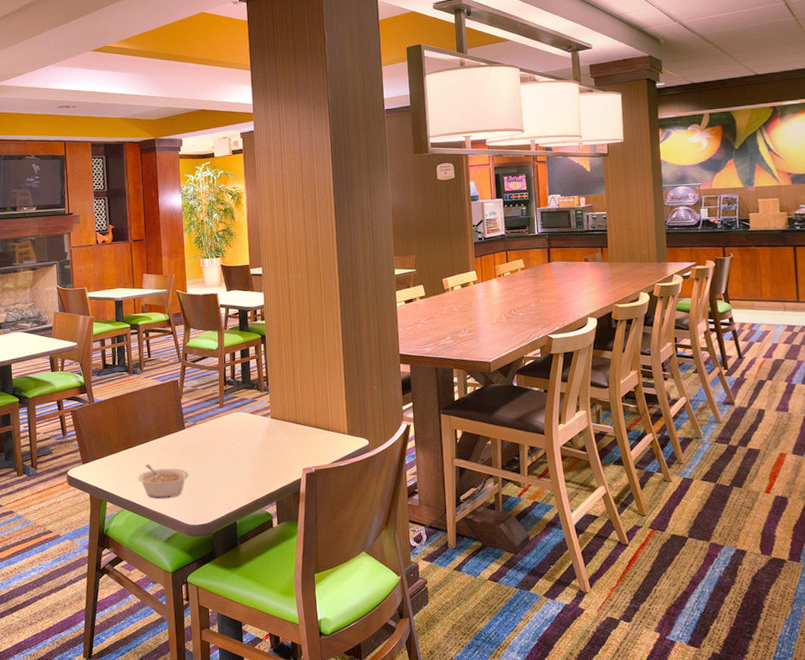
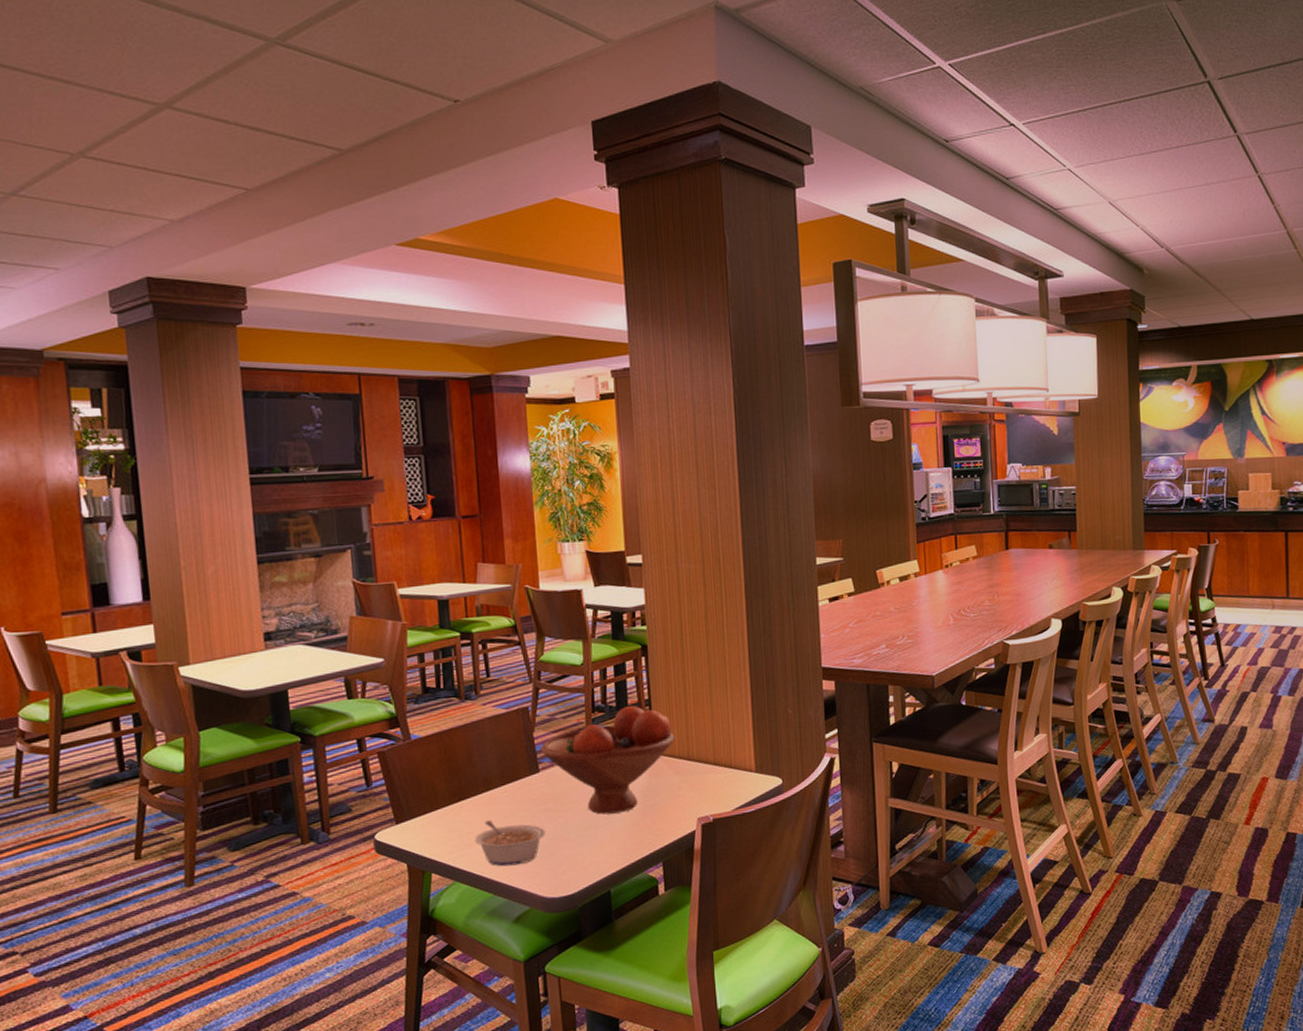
fruit bowl: none [186,380,286,463] -> present [540,705,675,815]

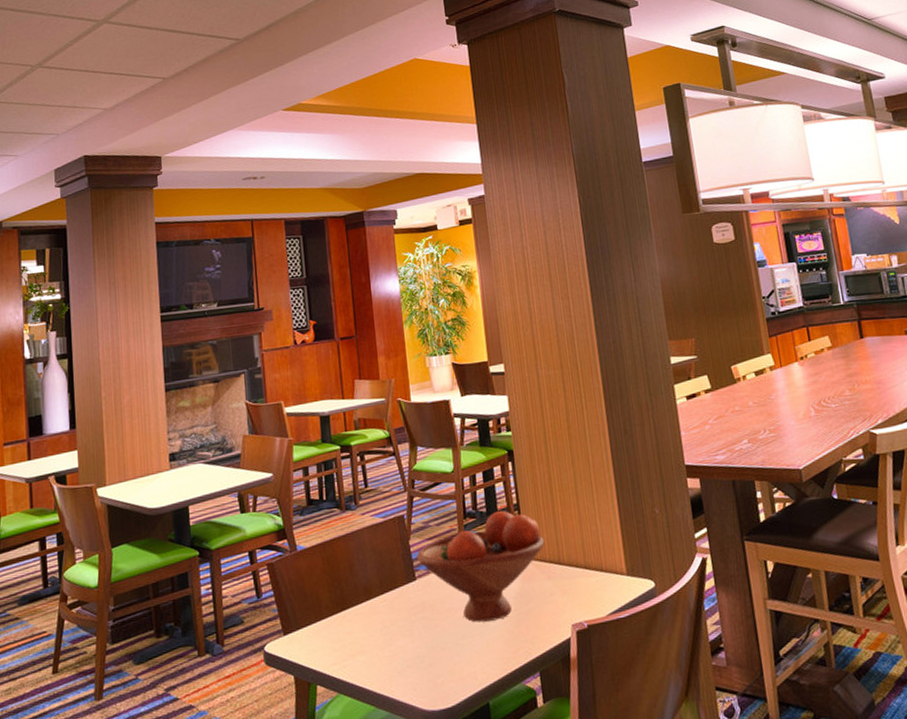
legume: present [475,820,546,867] -> none [357,630,424,678]

